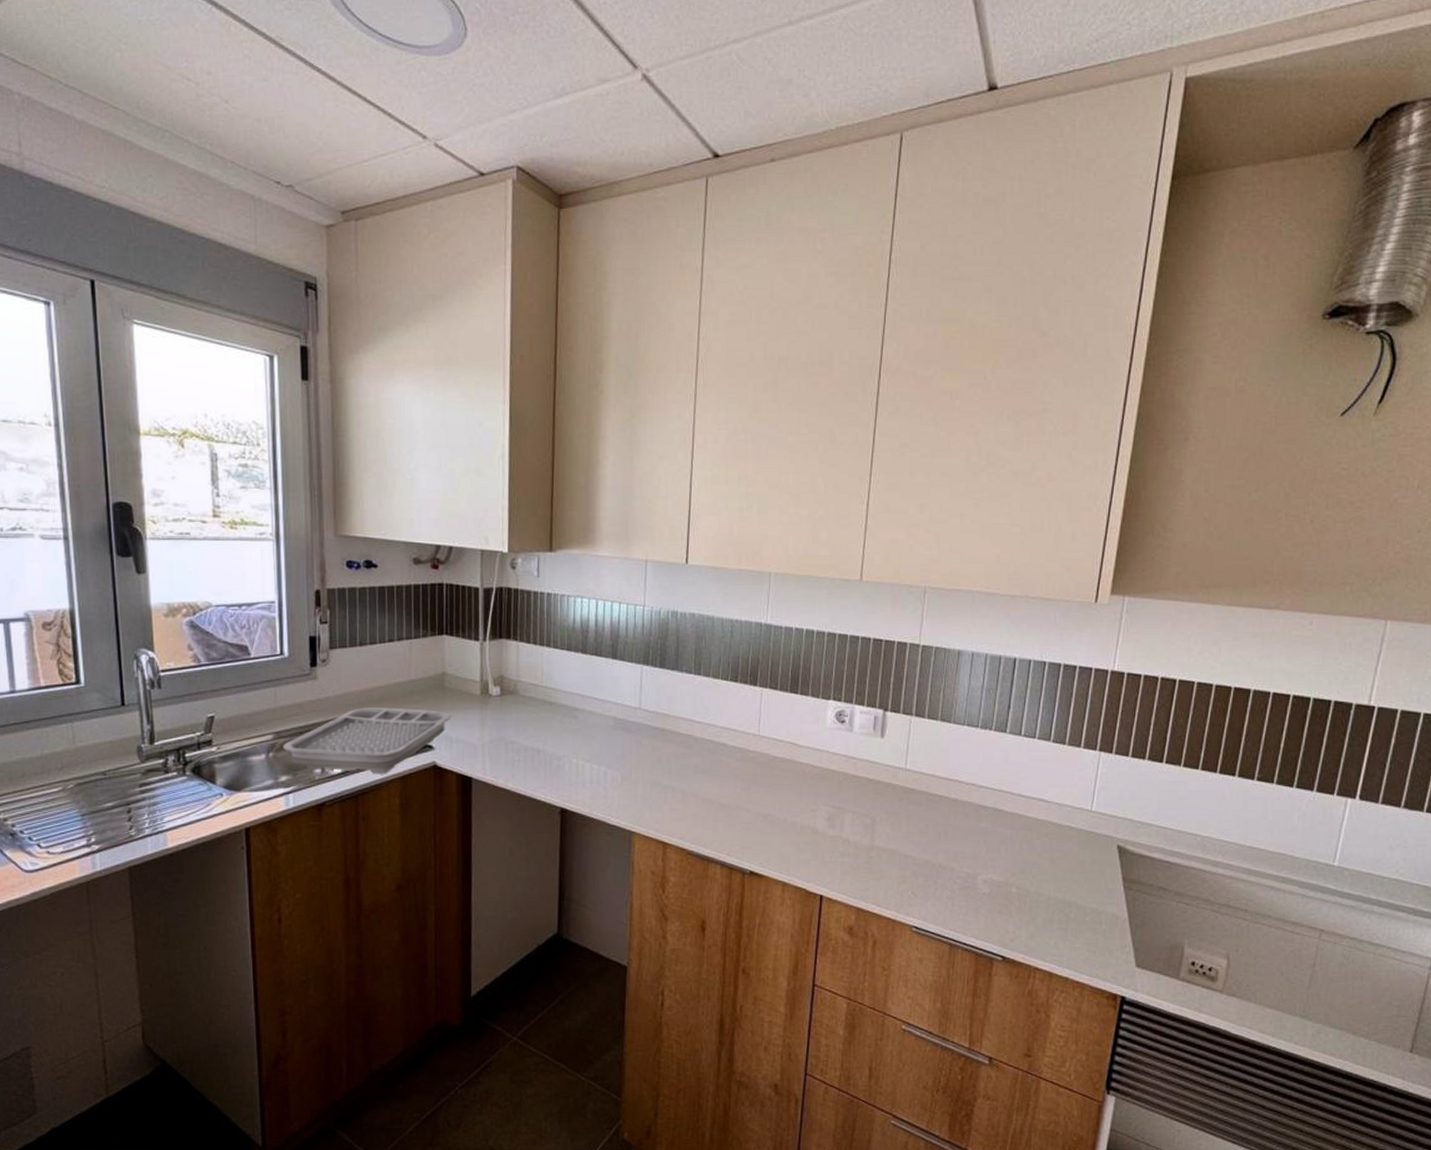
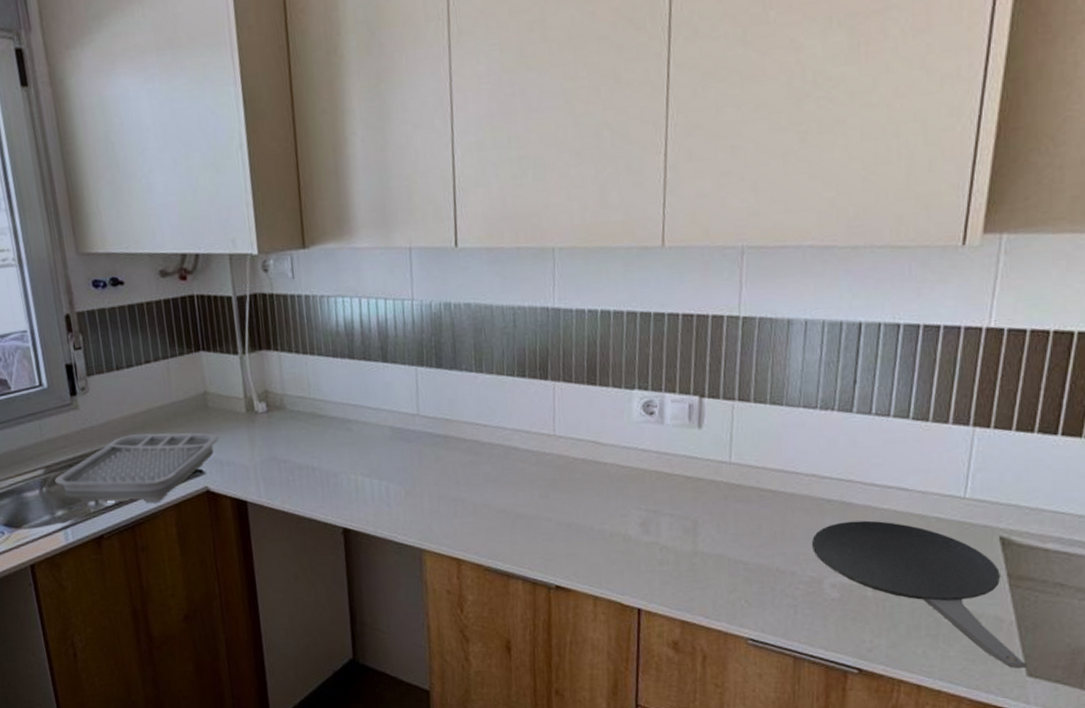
frying pan: none [968,826,1137,961] -> present [811,520,1028,669]

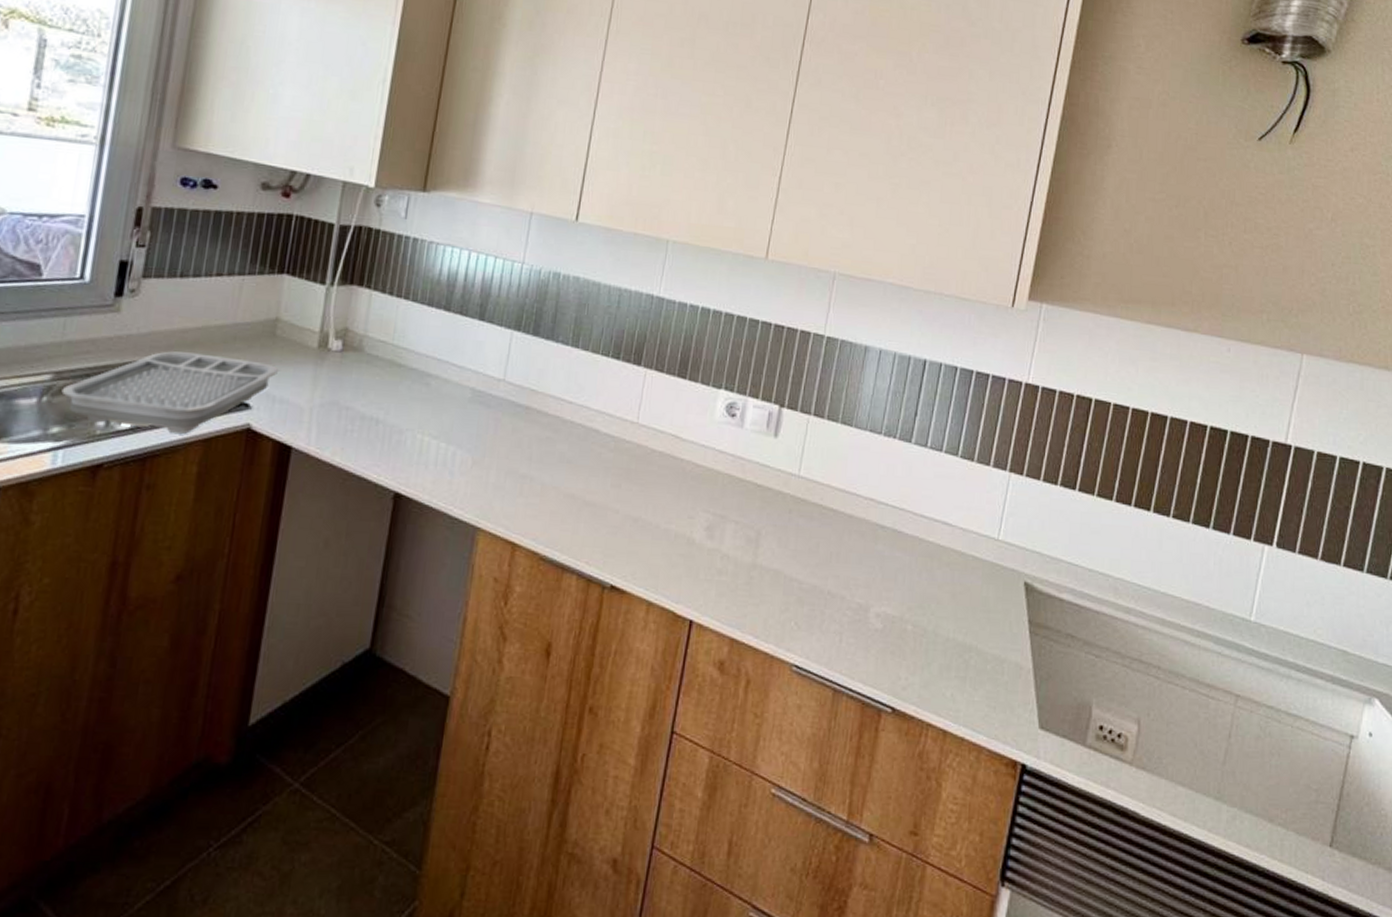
frying pan: present [811,520,1028,669] -> none [862,550,1040,721]

